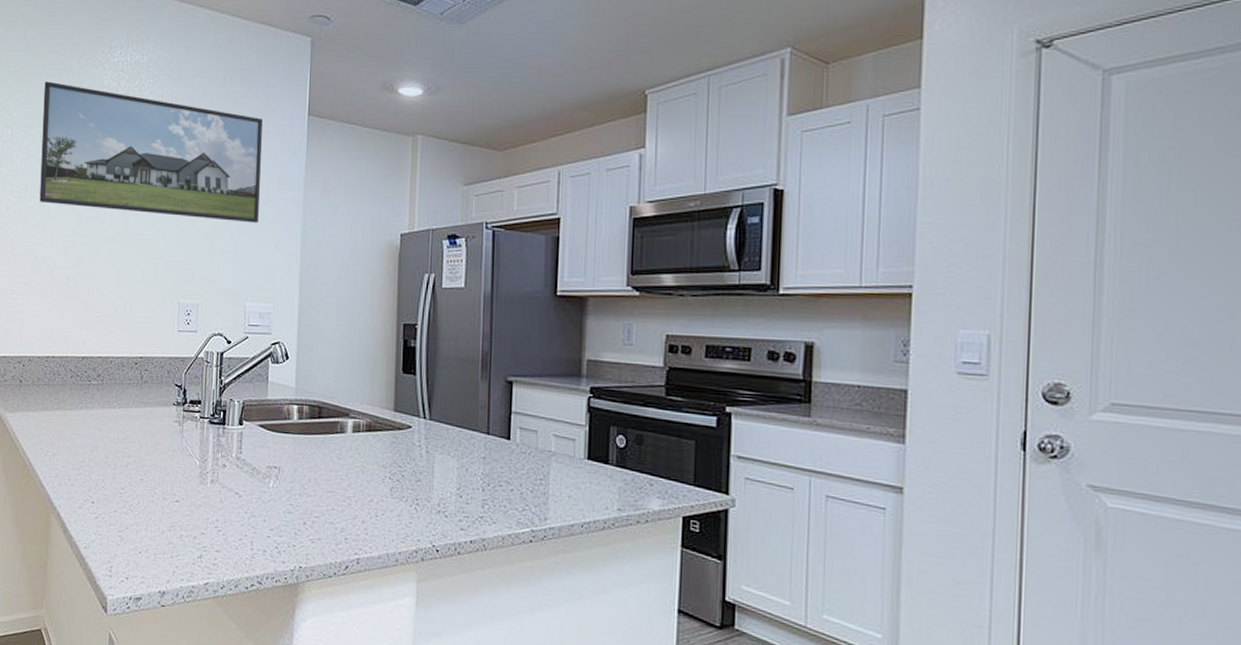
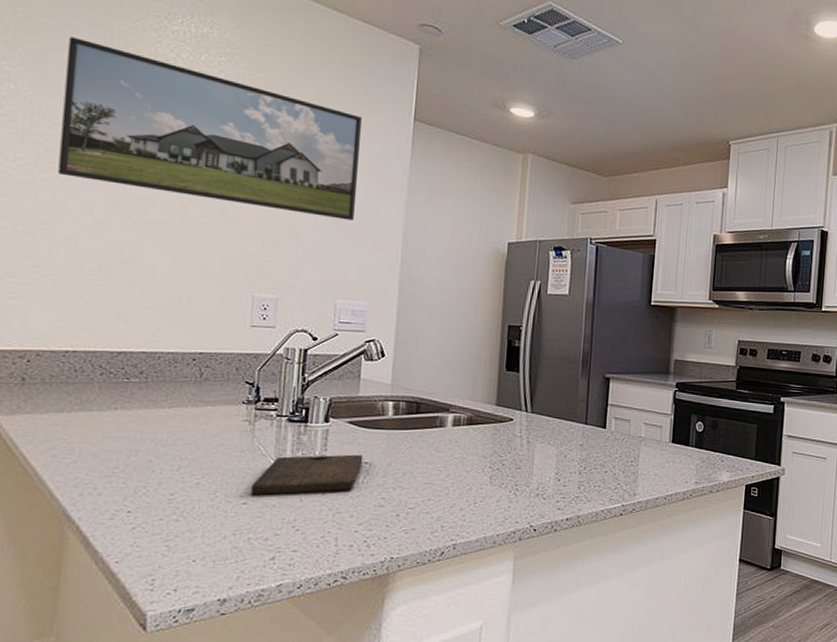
cutting board: none [182,457,273,495] -> present [251,454,363,496]

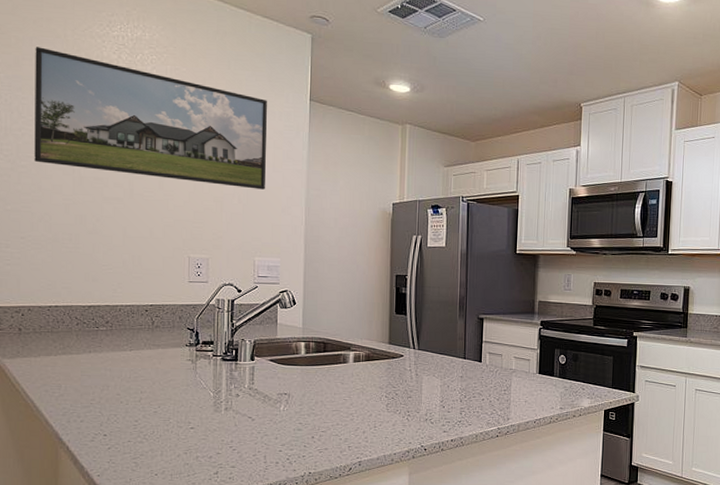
cutting board: present [251,454,363,496] -> none [197,387,283,422]

